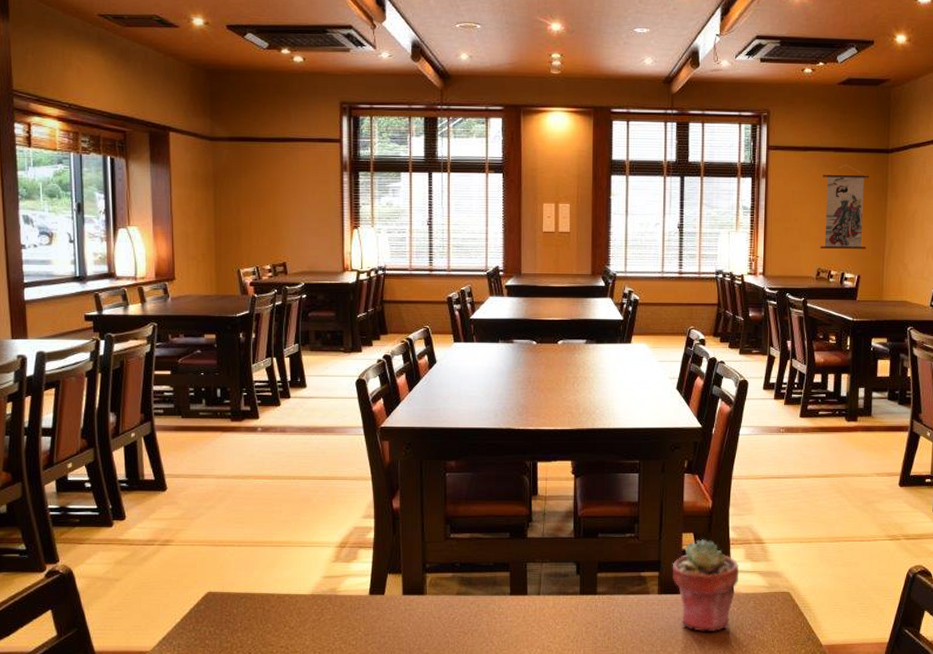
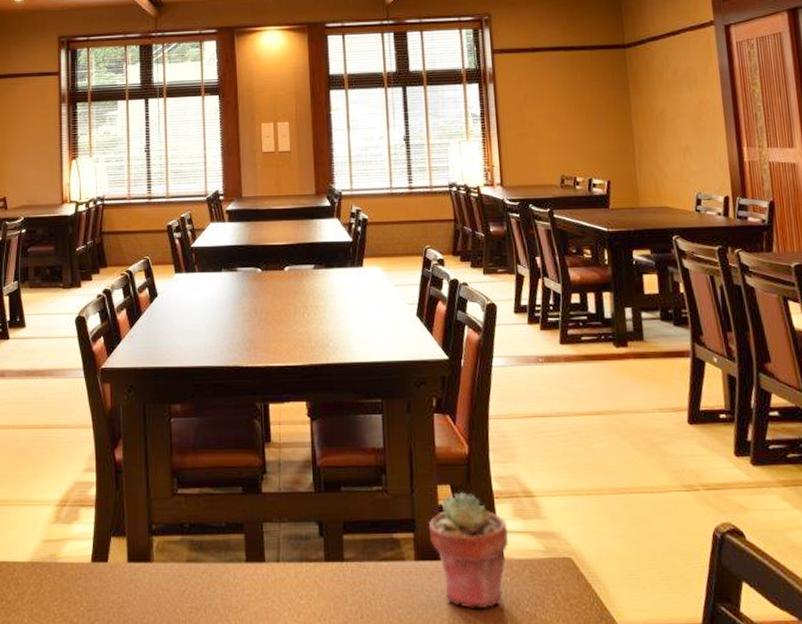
wall scroll: present [820,165,869,249] -> none [554,64,614,154]

